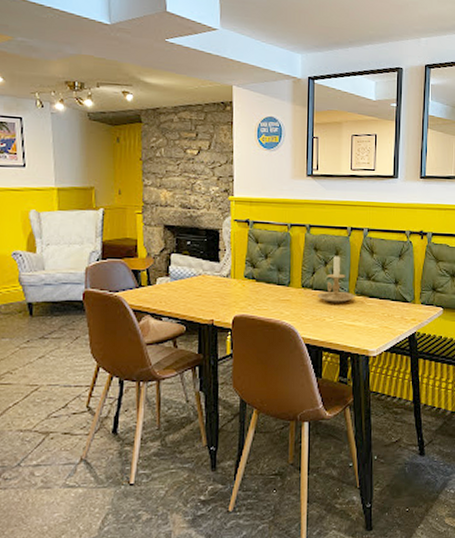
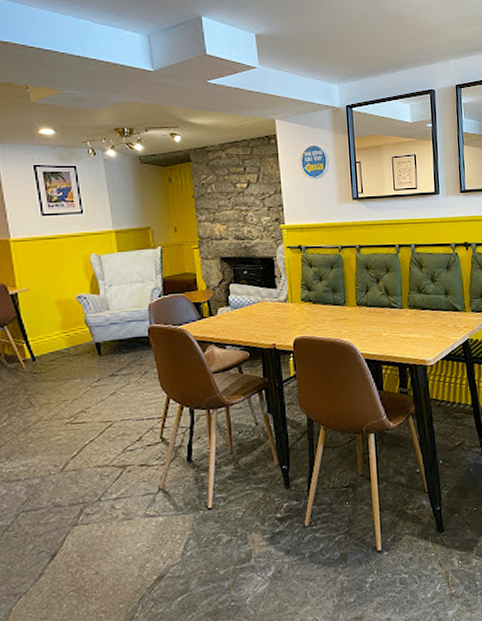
candle holder: present [317,254,355,303] -> none [372,271,408,318]

